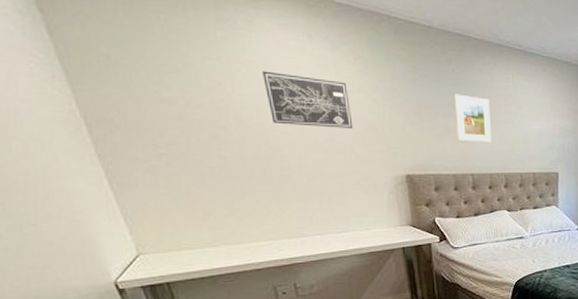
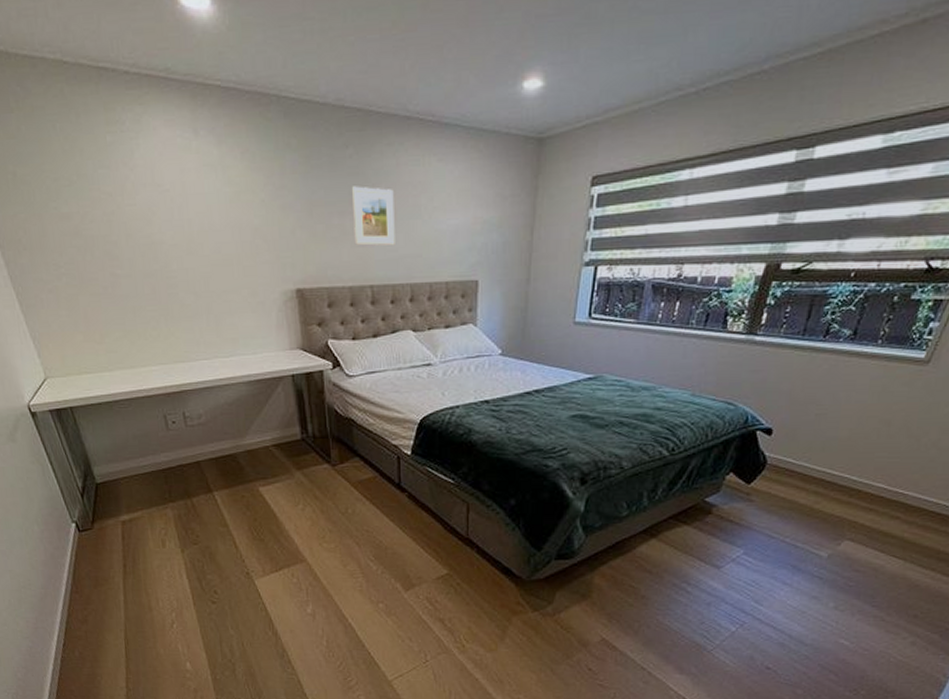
wall art: present [262,71,353,128] -> none [150,176,240,237]

